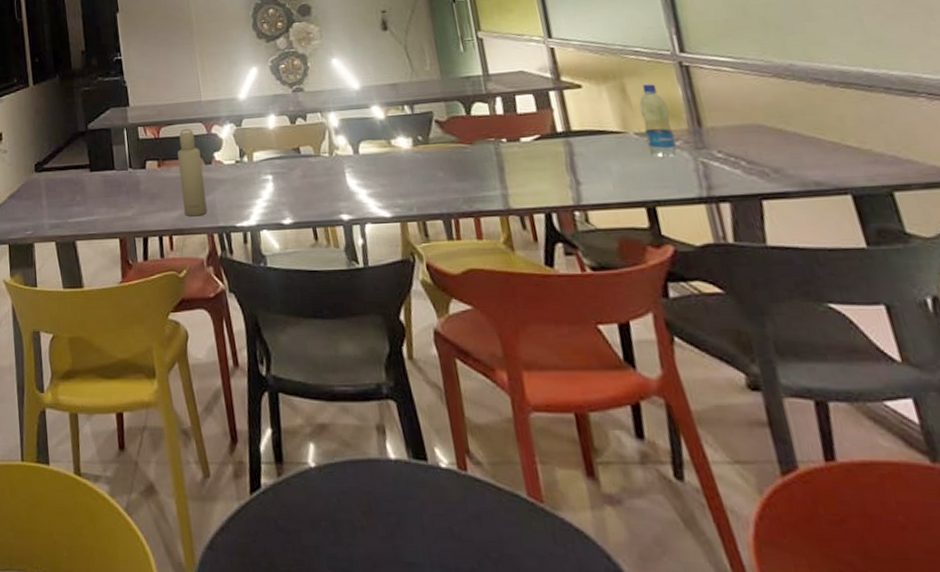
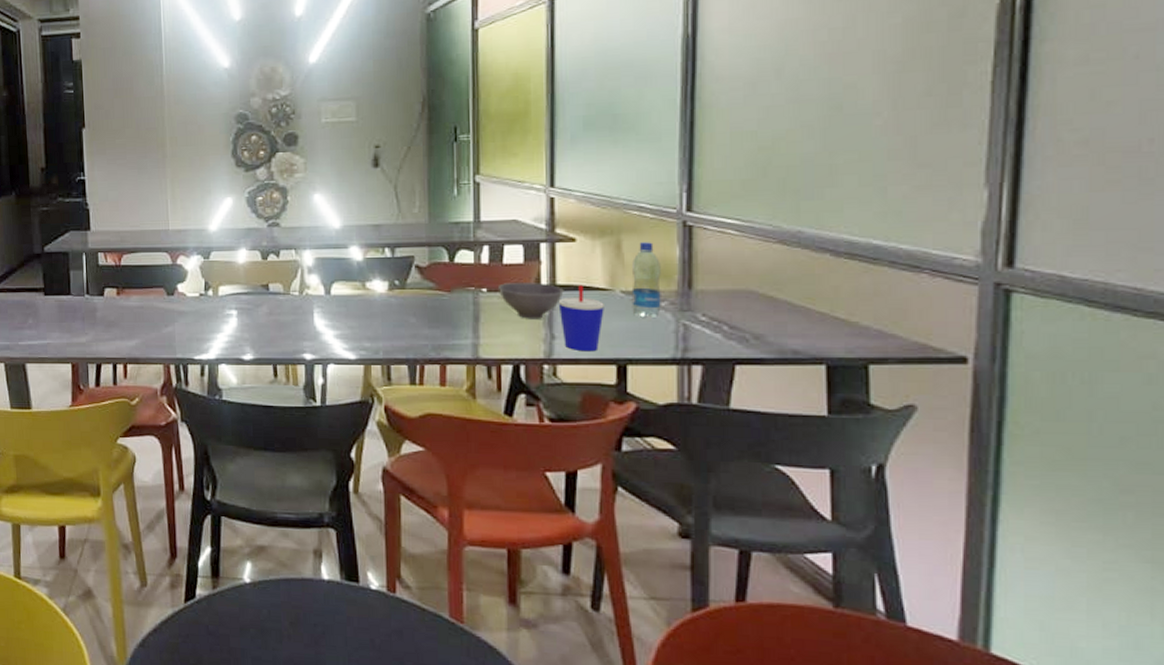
bottle: present [177,129,208,217] -> none [139,258,166,347]
bowl: none [516,130,580,167] -> present [497,283,564,319]
beverage cup: none [576,129,625,196] -> present [558,285,604,352]

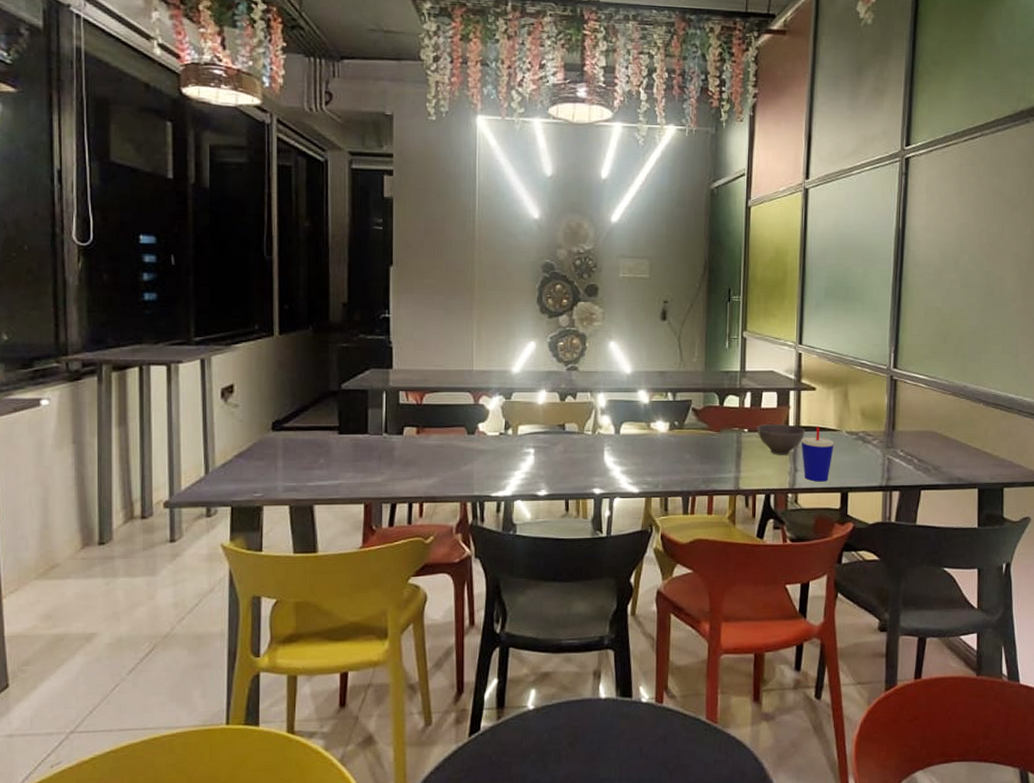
bottle: present [631,242,661,319] -> none [853,392,874,454]

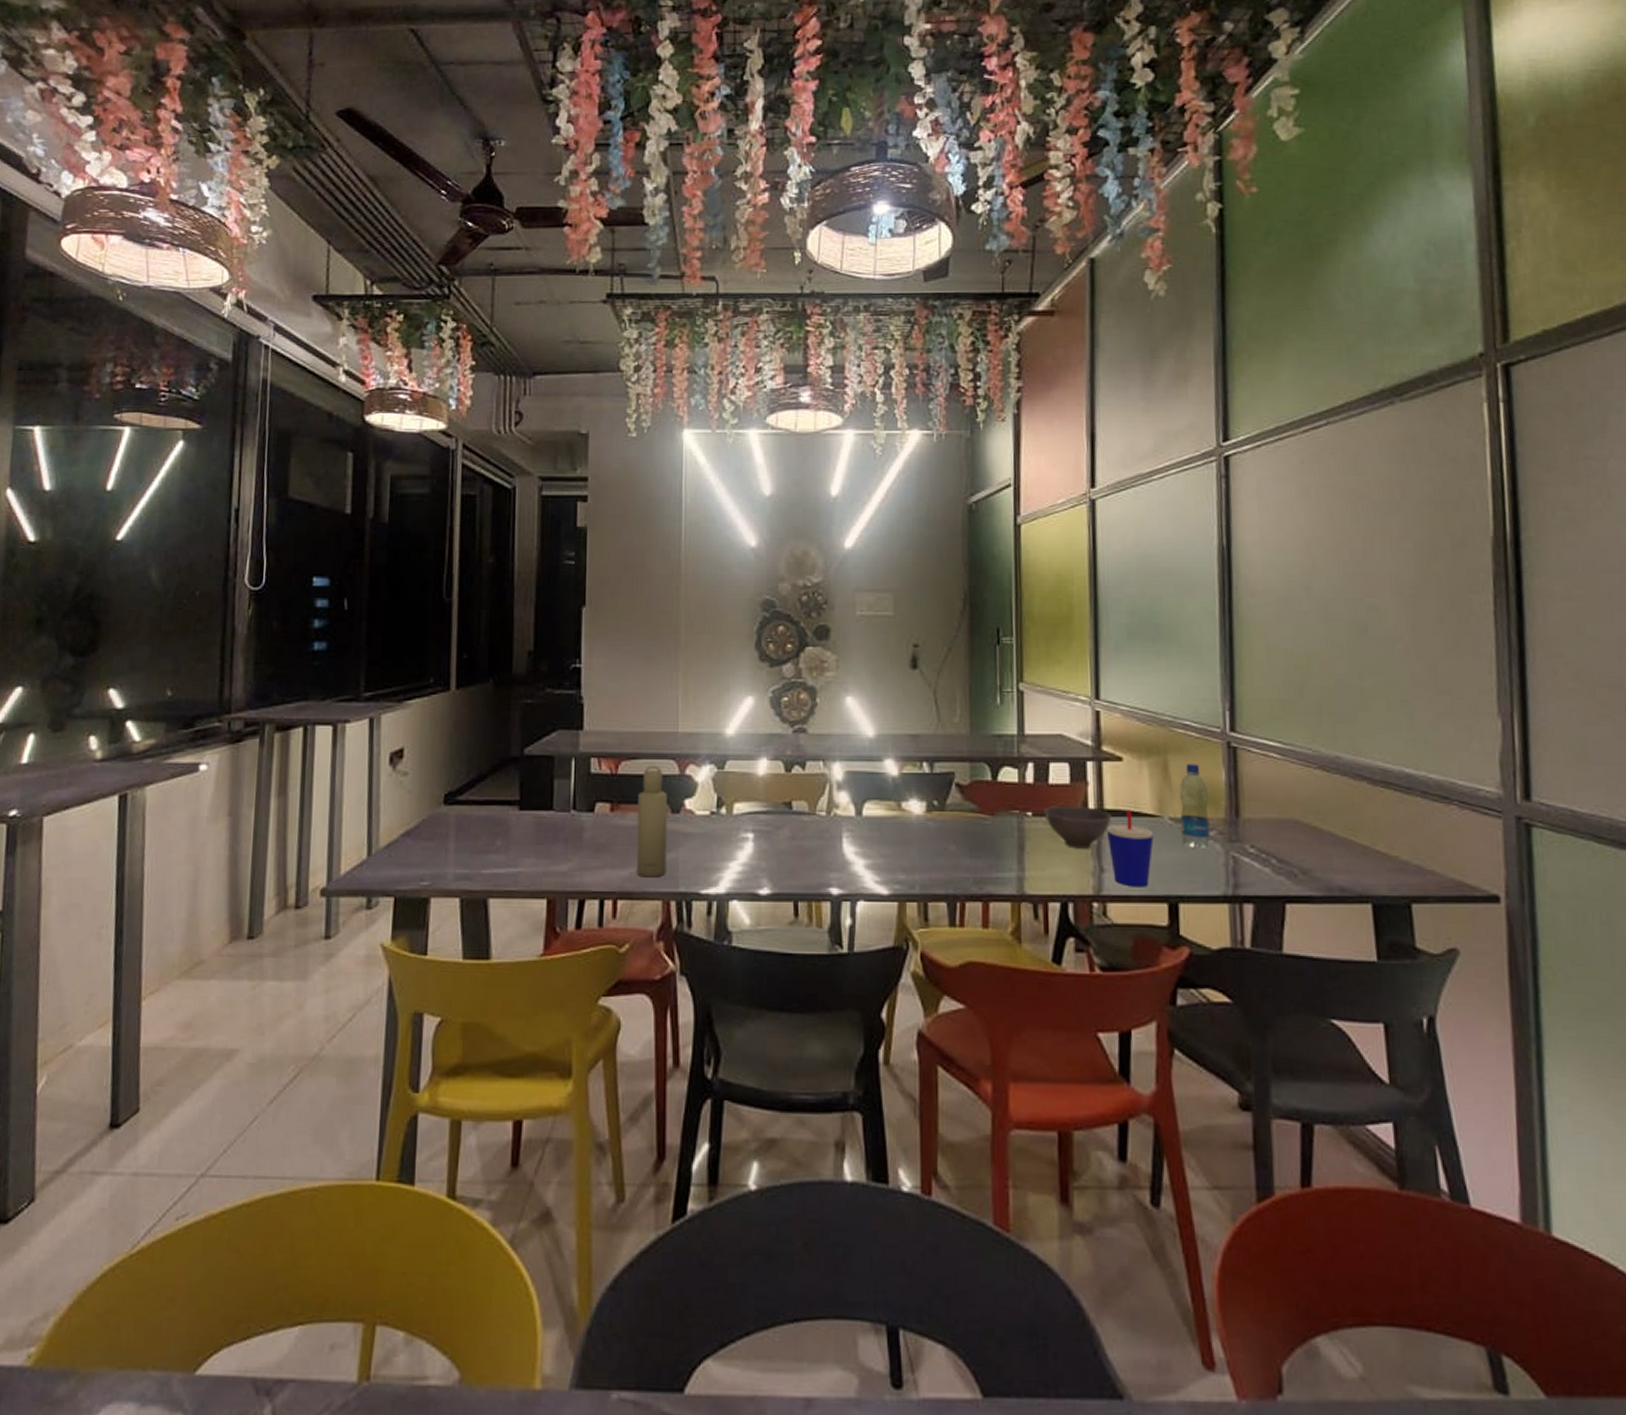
bottle: none [439,397,464,485] -> present [637,766,667,878]
bottle: none [853,392,874,454] -> present [1180,764,1210,850]

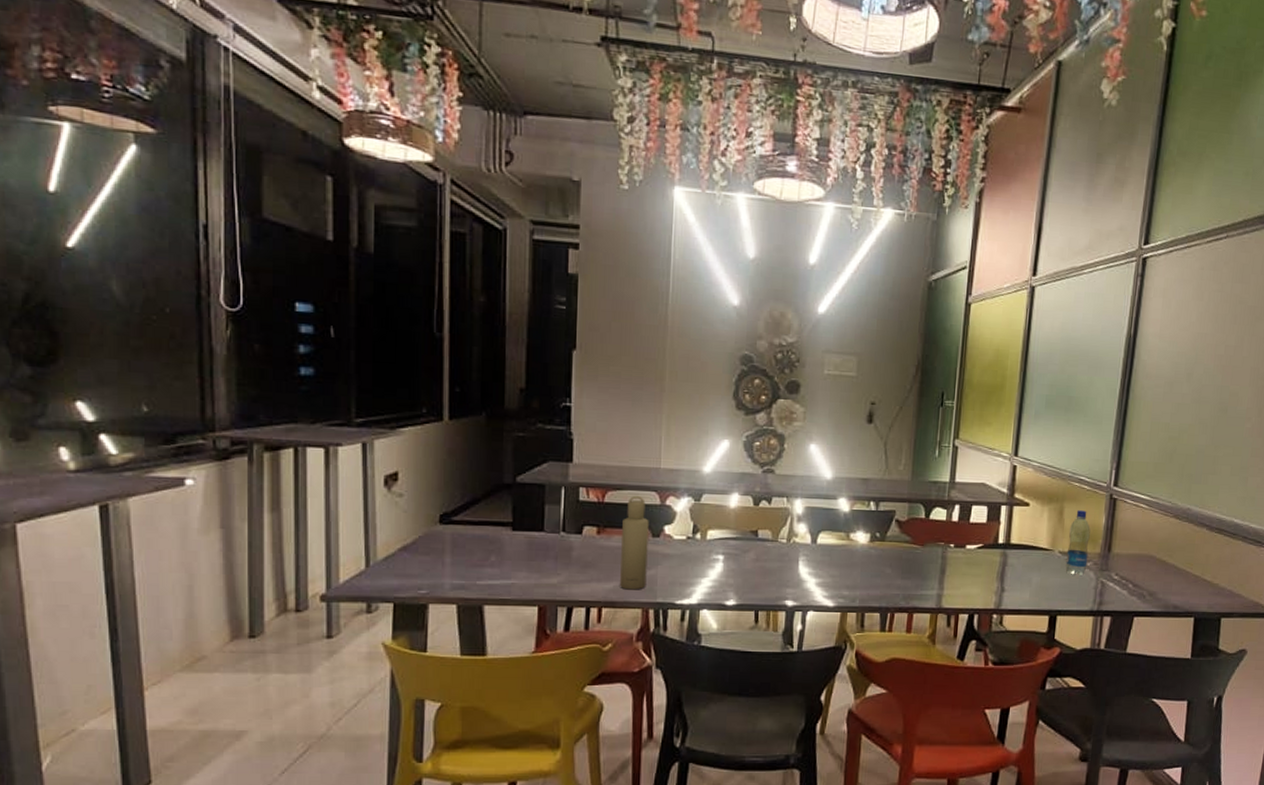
bowl: present [1043,806,1112,849] -> none [963,540,1016,574]
beverage cup: present [1106,810,1154,887] -> none [1010,545,1045,604]

